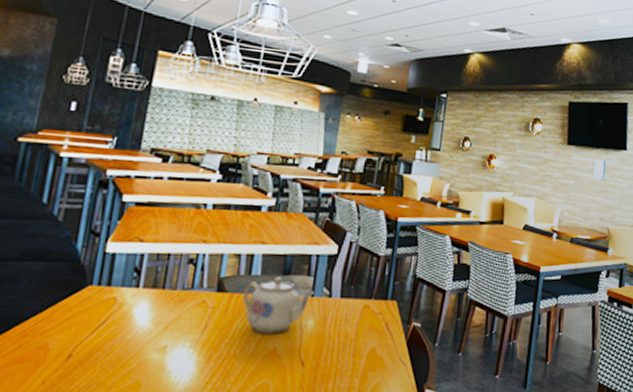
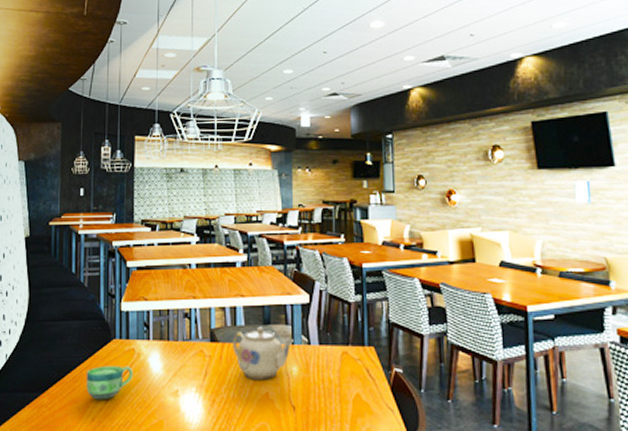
cup: none [39,317,111,359] -> present [86,365,133,400]

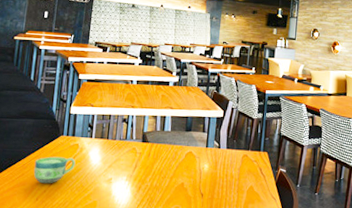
teapot: present [232,326,295,380] -> none [159,132,209,173]

